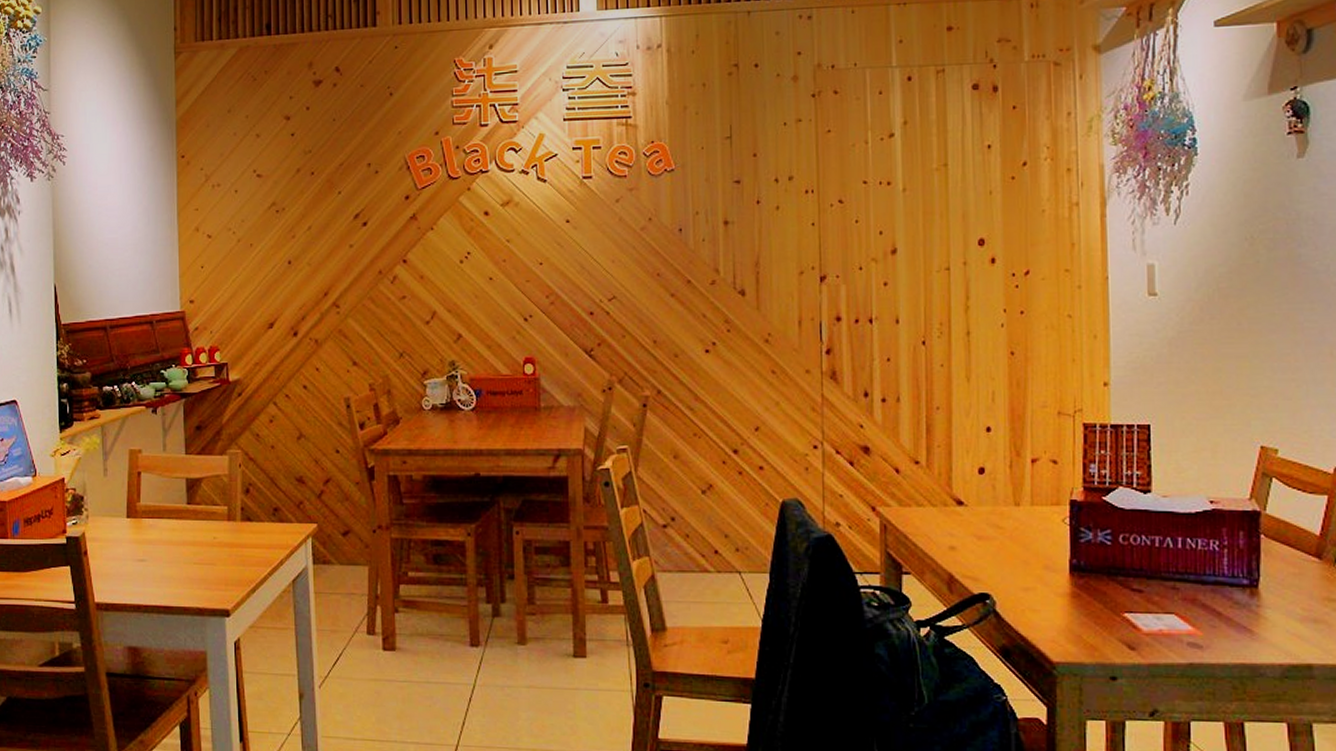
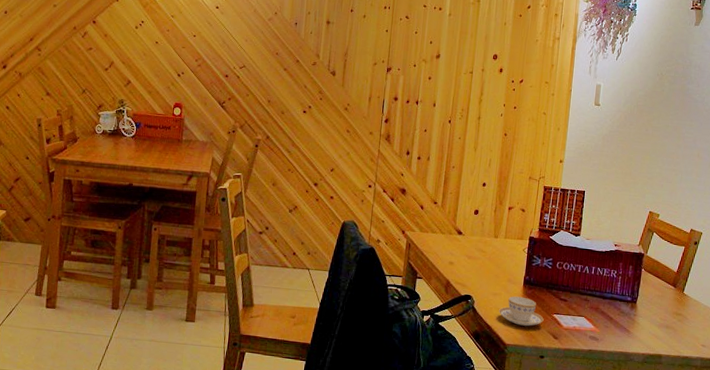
teacup: none [1034,590,1109,634] -> present [498,296,544,326]

